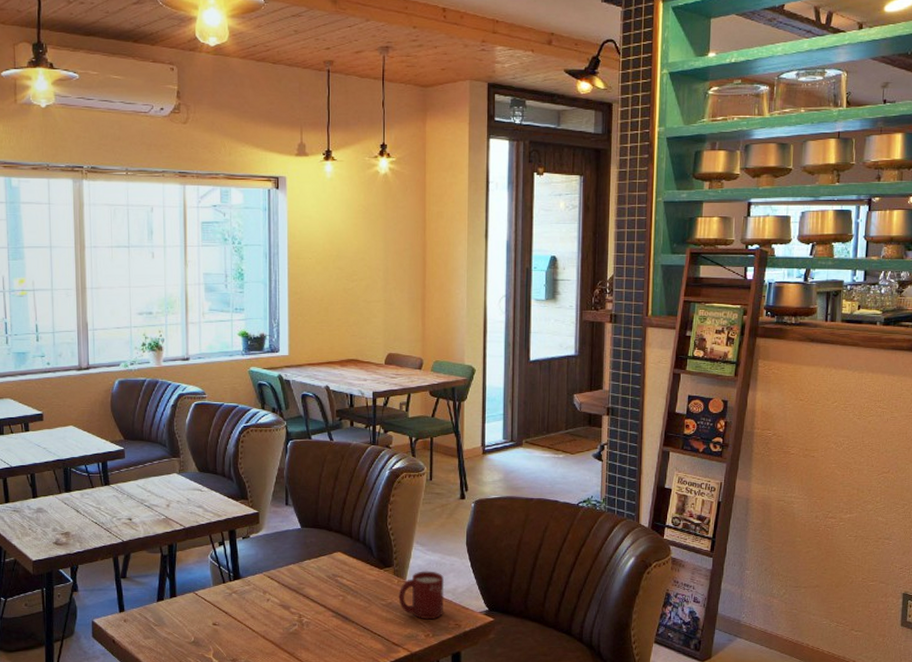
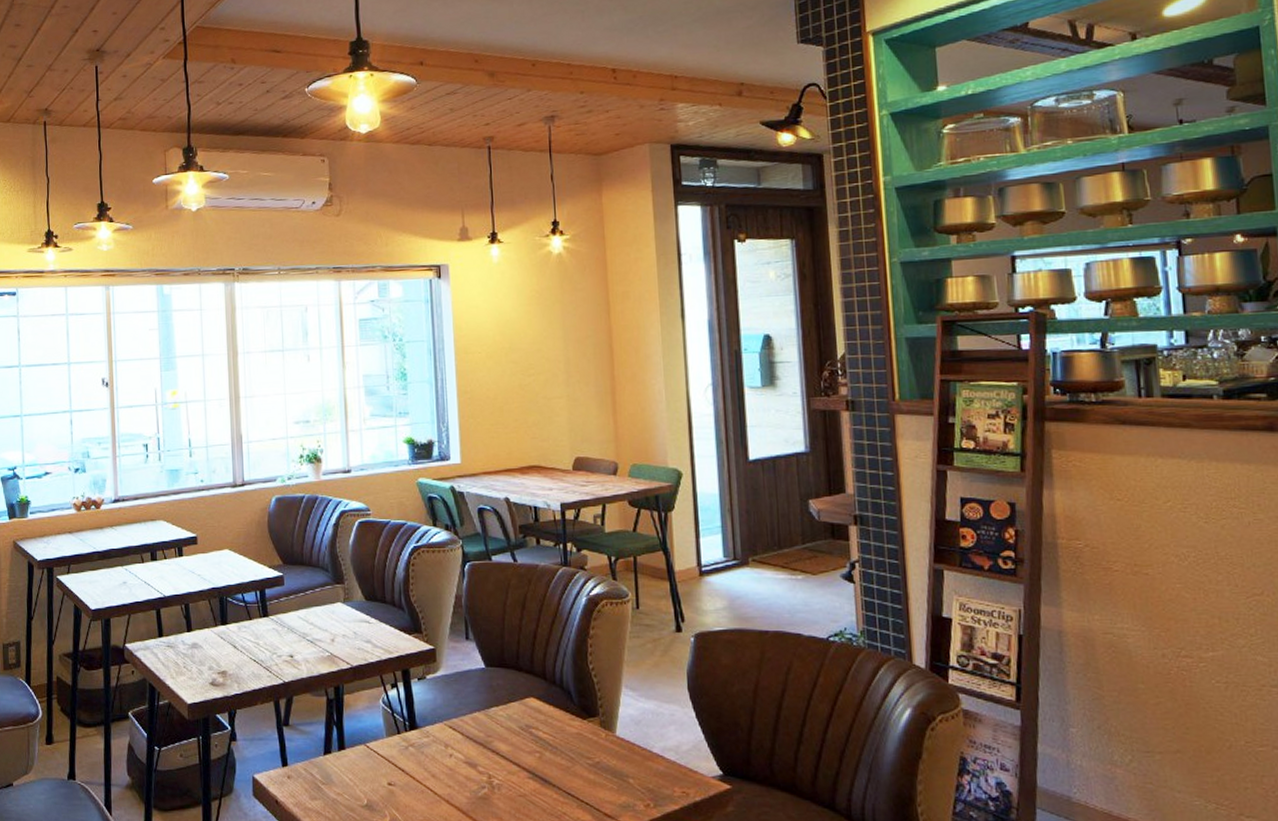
cup: present [398,571,445,620] -> none [607,722,667,786]

